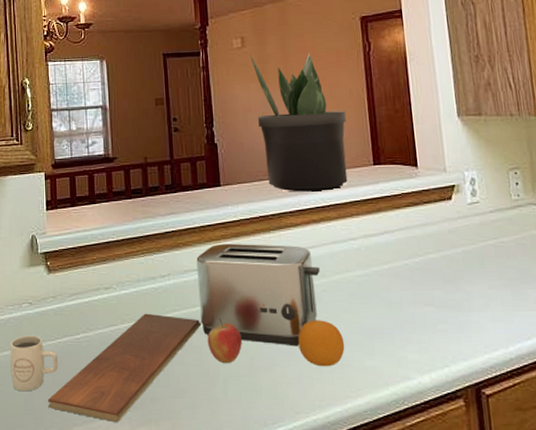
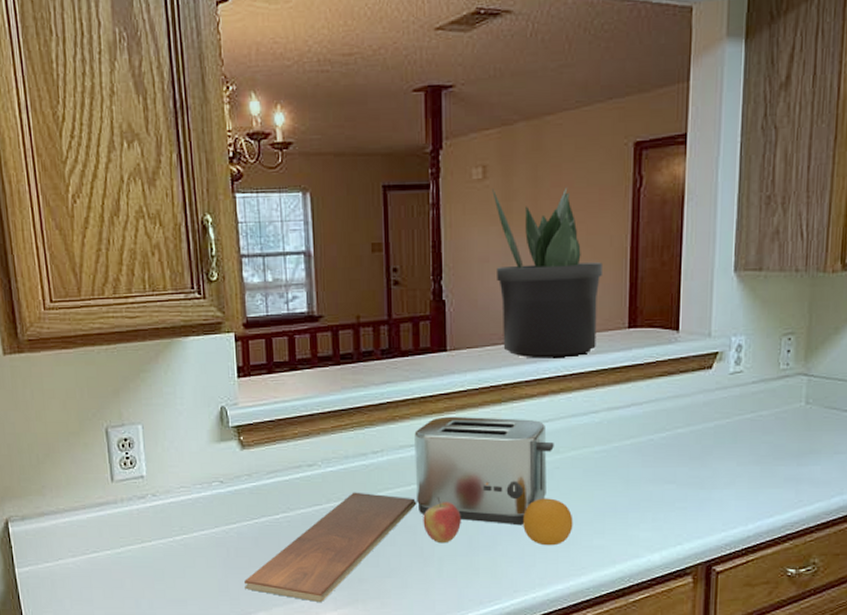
mug: present [9,335,58,392] -> none [199,516,255,573]

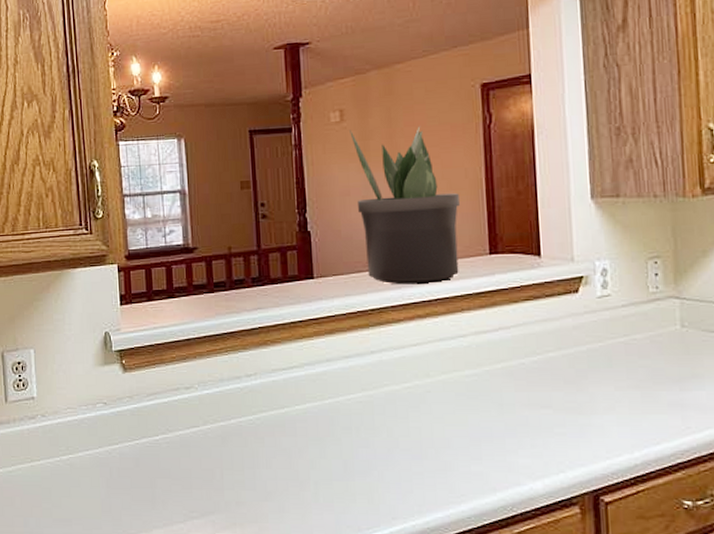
chopping board: present [244,492,417,603] -> none [126,414,291,526]
toaster: present [414,416,554,526] -> none [286,340,424,450]
apple: present [423,496,461,544] -> none [297,419,335,467]
fruit: present [523,498,573,546] -> none [397,422,449,471]

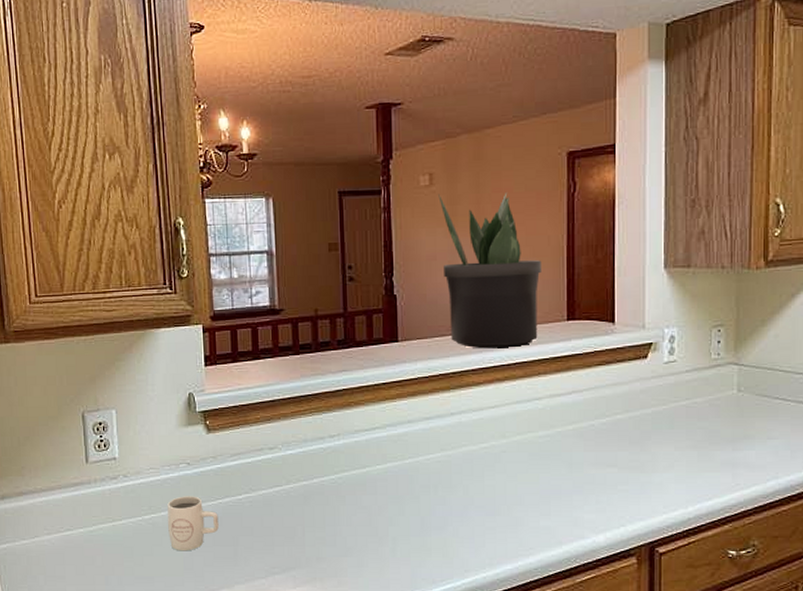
mug: none [84,436,136,493] -> present [167,496,219,551]

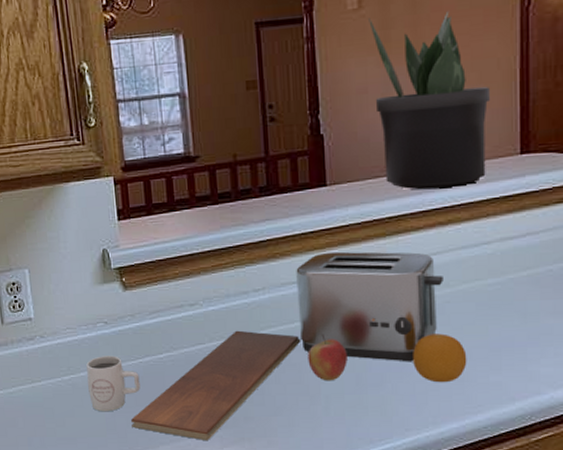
chopping board: none [208,474,372,581] -> present [131,330,301,441]
toaster: none [369,402,500,507] -> present [296,251,443,362]
apple: none [377,478,413,524] -> present [308,333,347,381]
fruit: none [472,481,520,527] -> present [413,333,467,383]

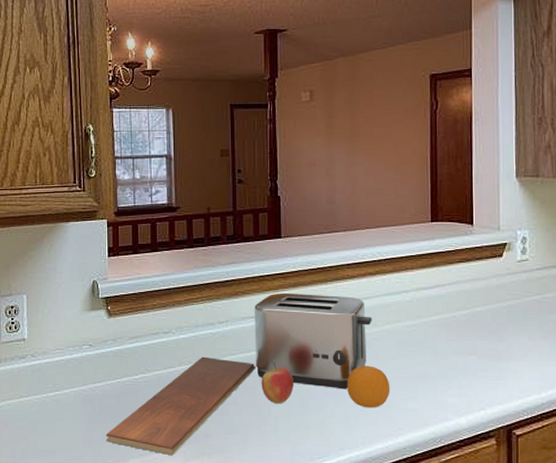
mug: present [86,356,140,412] -> none [69,375,116,427]
planter: present [369,11,491,190] -> none [318,108,409,246]

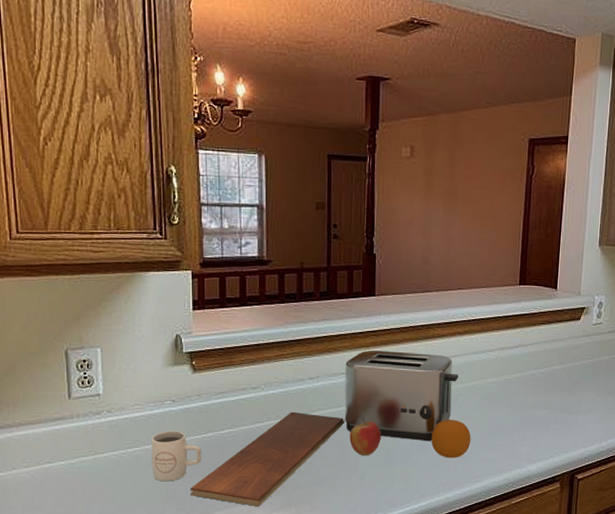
mug: none [69,375,116,427] -> present [150,431,201,482]

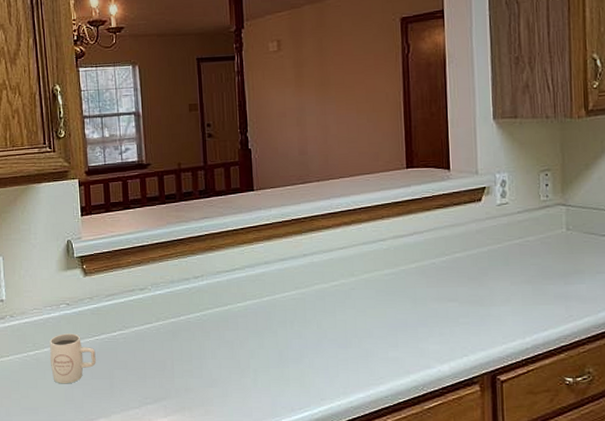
chopping board: present [190,411,345,507] -> none [87,312,233,411]
toaster: present [344,350,458,442] -> none [229,245,349,340]
apple: present [349,417,381,456] -> none [239,315,272,357]
fruit: present [431,419,471,458] -> none [326,315,370,358]

